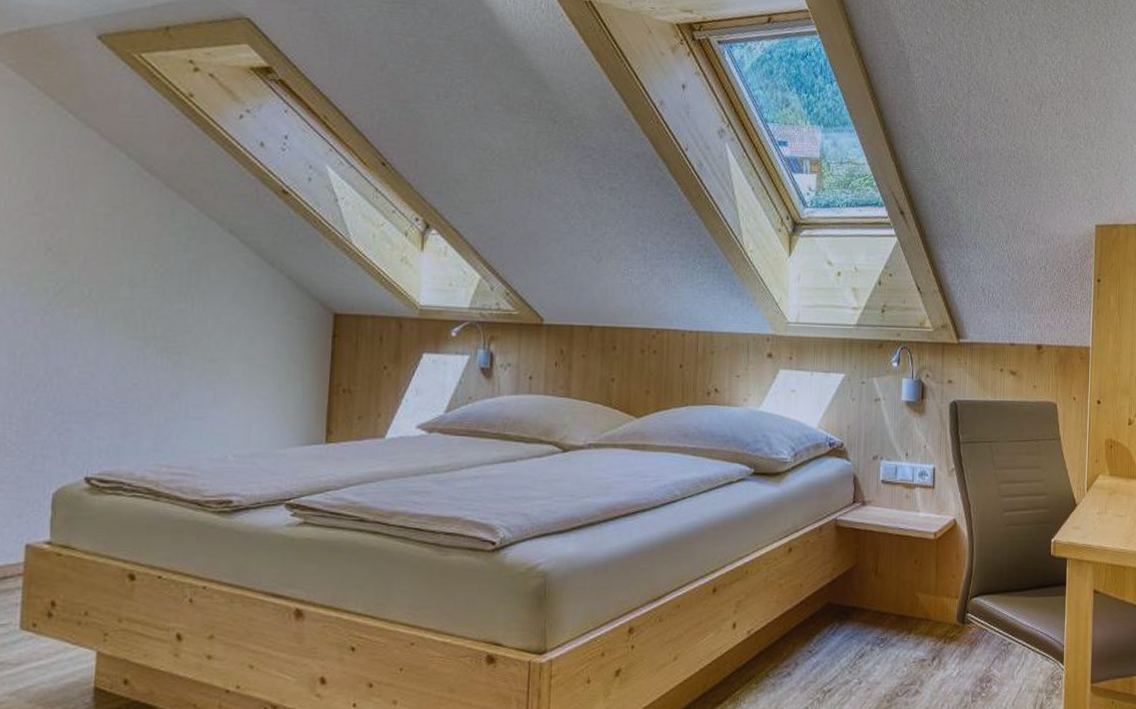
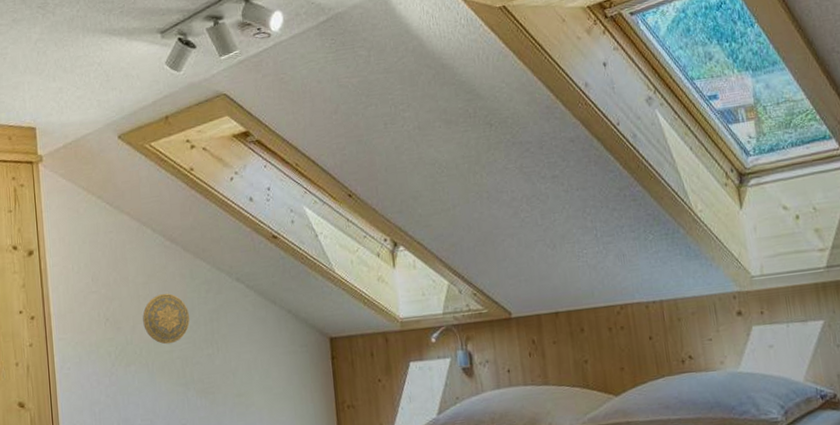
decorative plate: none [98,230,163,290] -> present [143,293,190,345]

